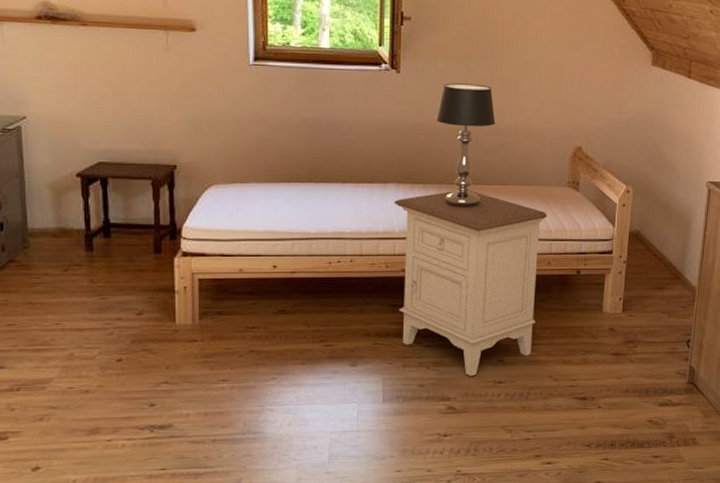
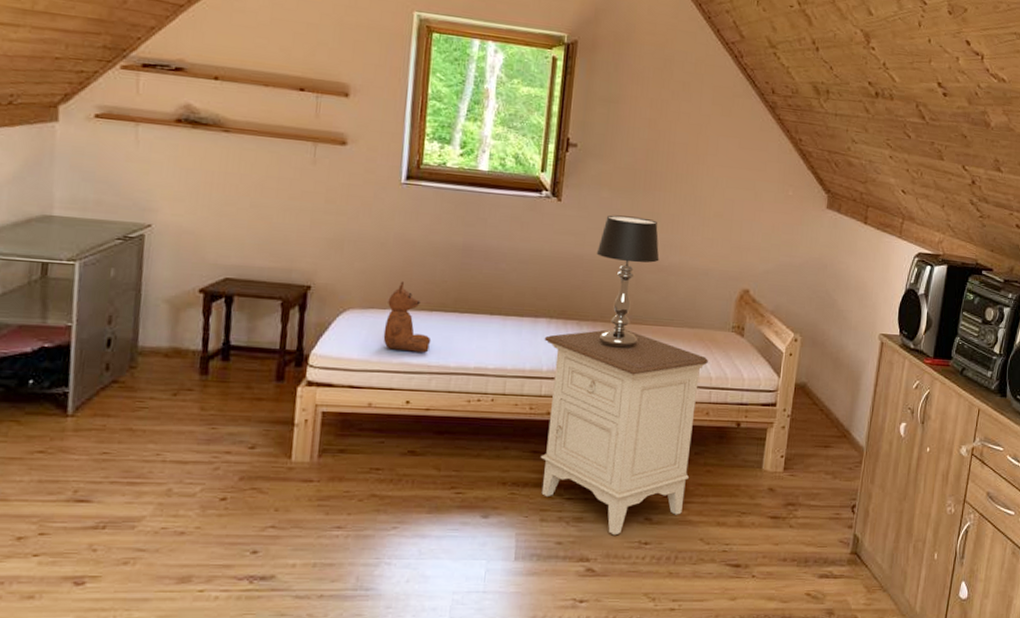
teddy bear: none [247,156,291,221] -> present [383,281,432,353]

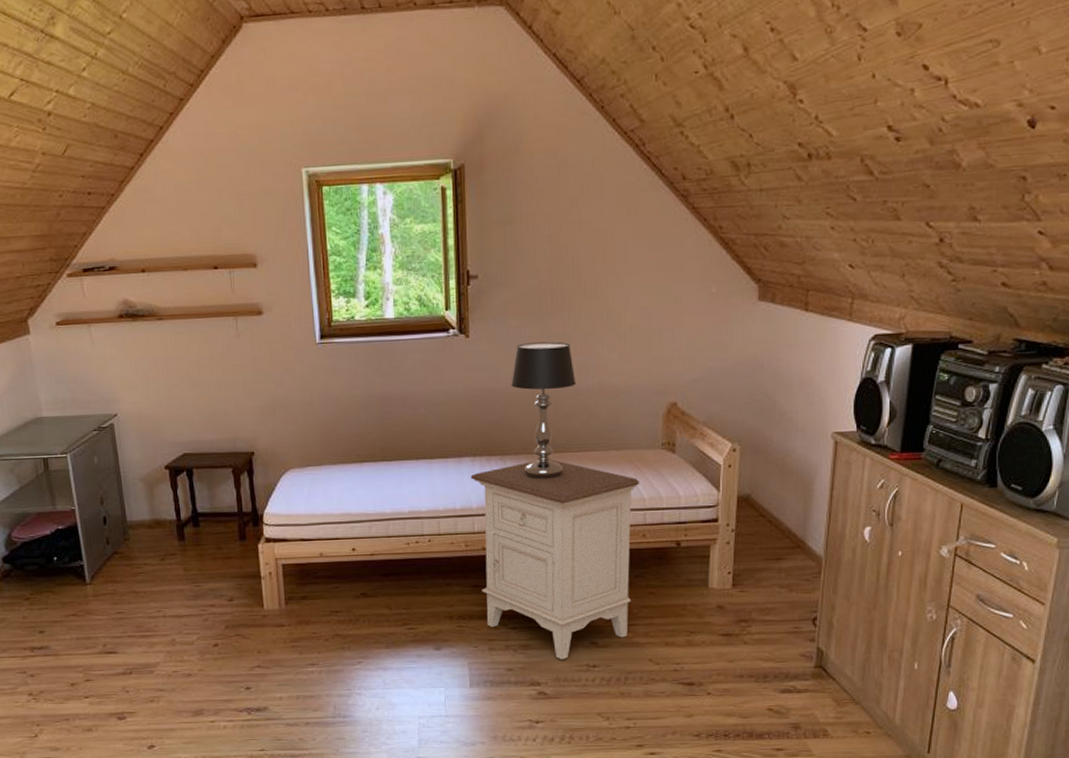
teddy bear: present [383,281,432,353] -> none [322,438,366,503]

